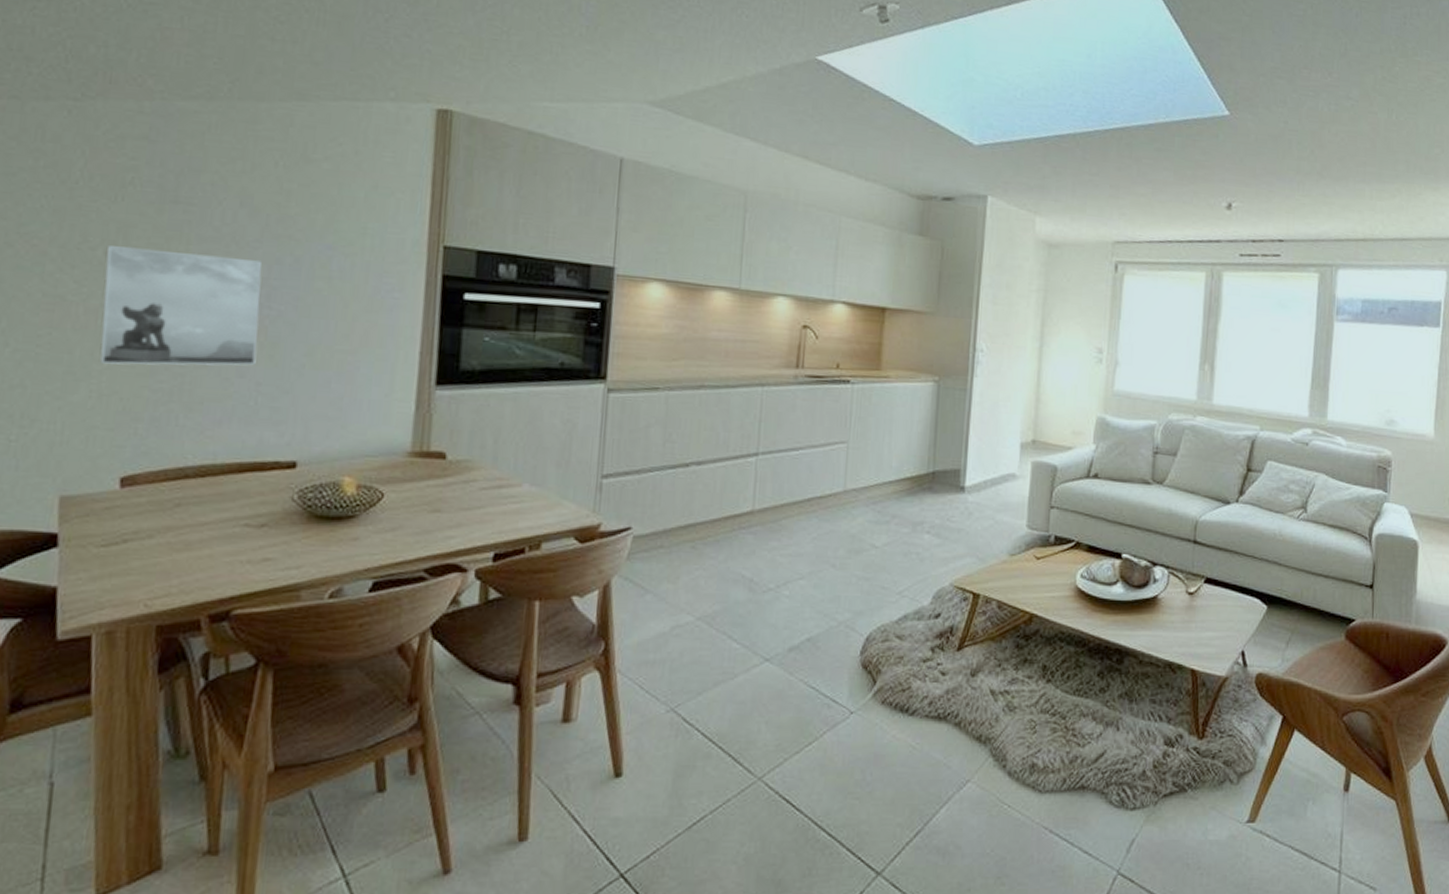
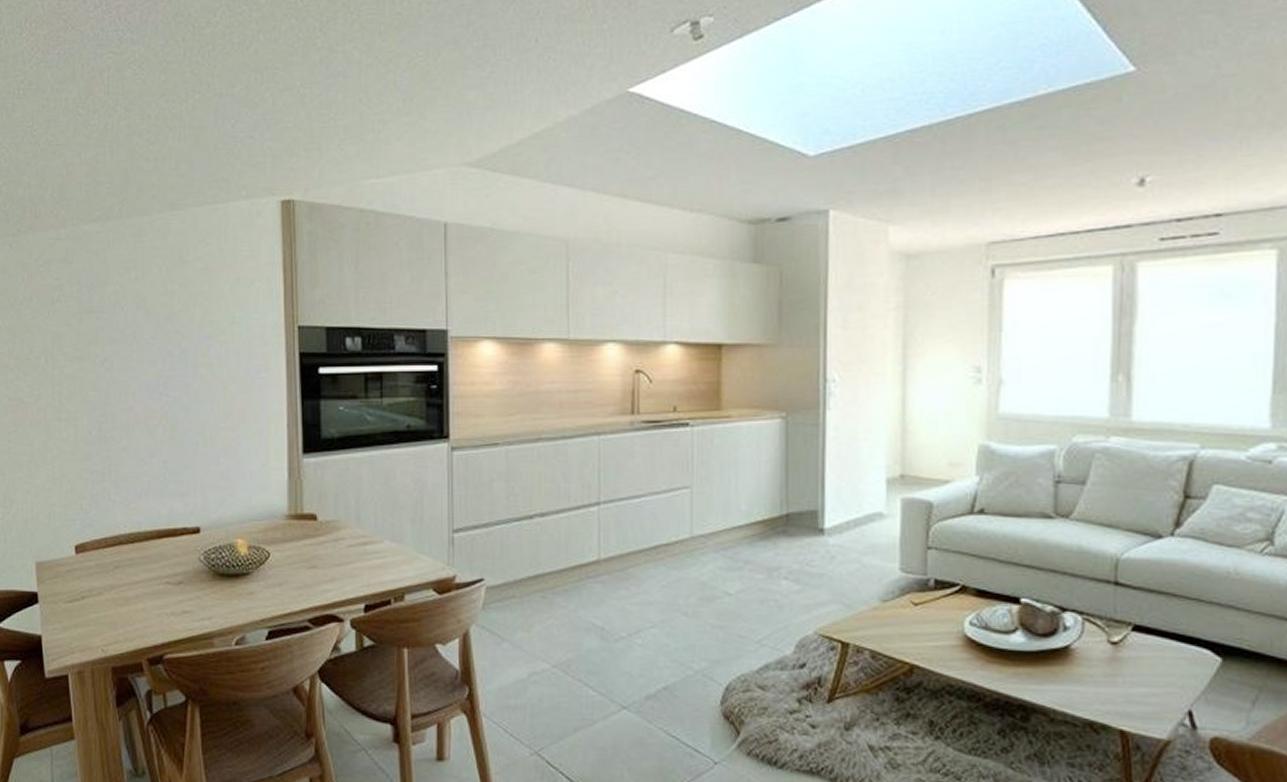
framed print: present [99,246,263,366] -> none [47,353,161,452]

